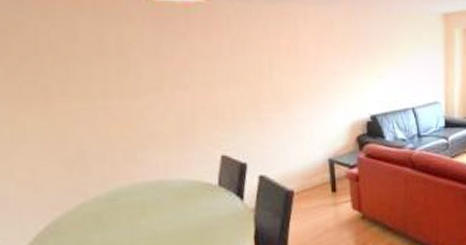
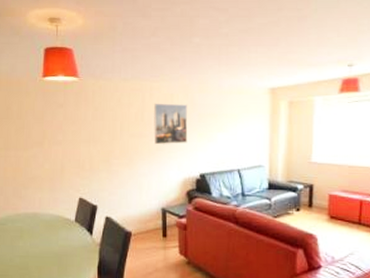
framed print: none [310,31,354,84] -> present [154,103,188,145]

